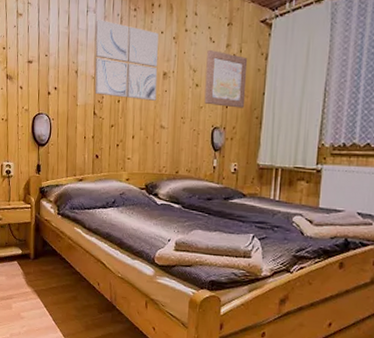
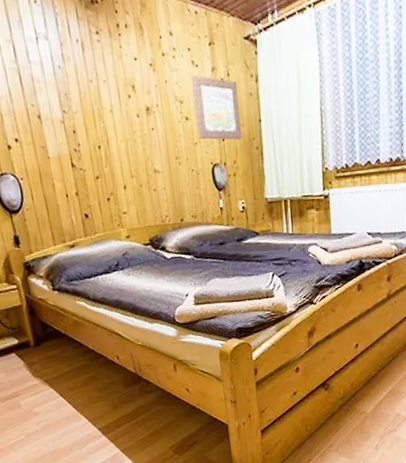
wall art: present [94,19,159,101] -> none [50,47,144,143]

